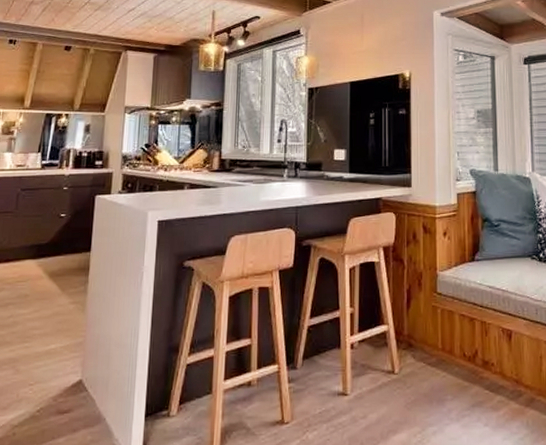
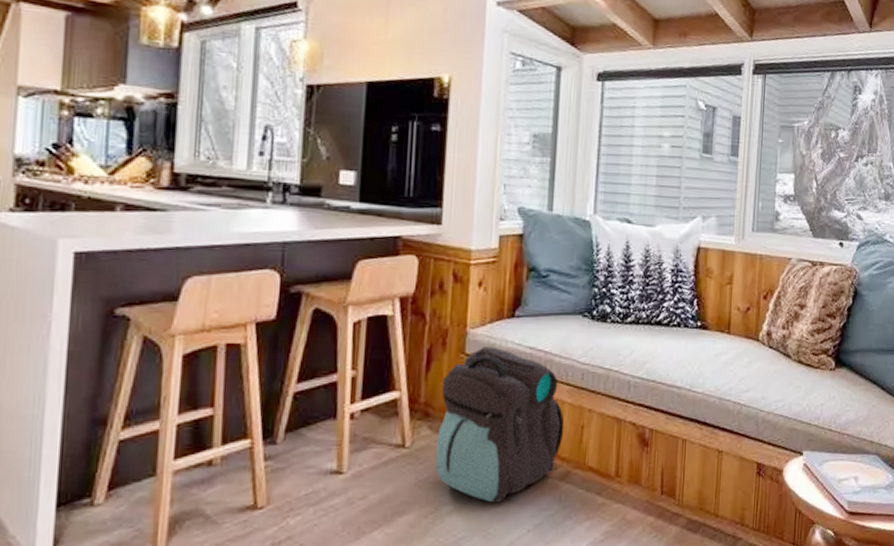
backpack: none [420,286,525,425] -> present [435,347,565,503]

